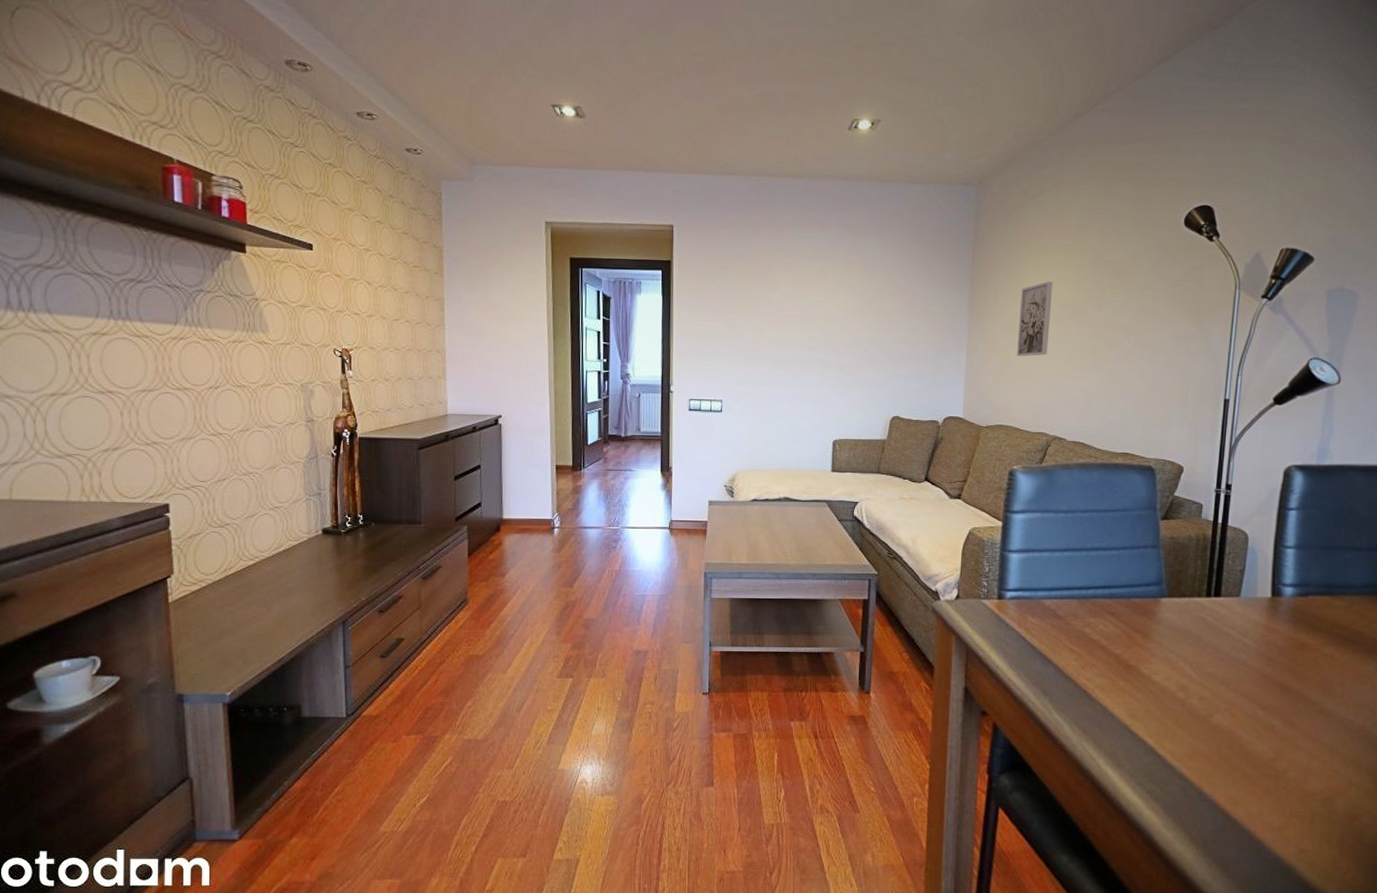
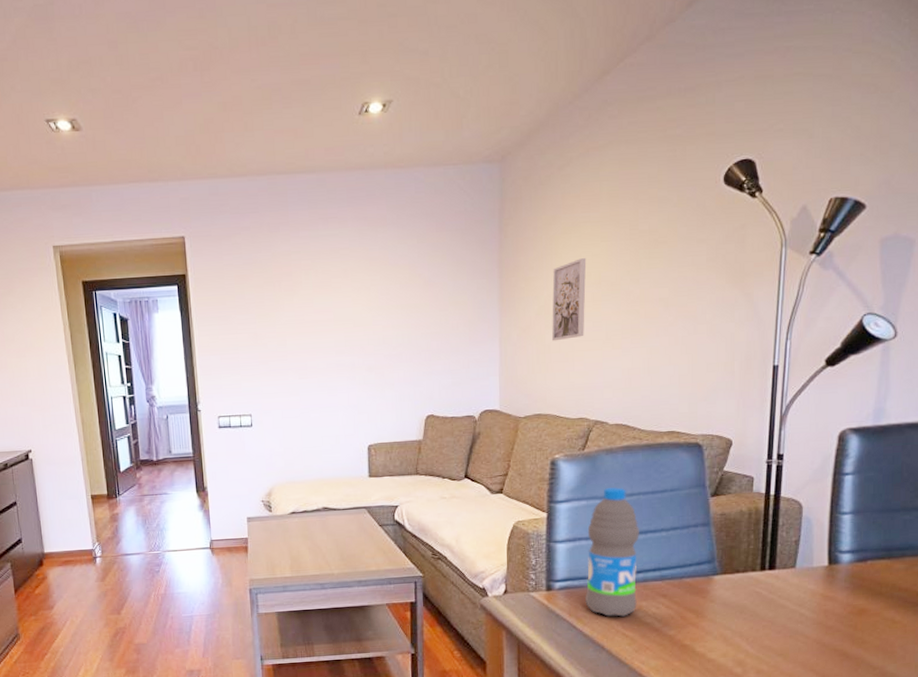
water bottle: none [1034,502,1091,632] -> present [584,486,639,617]

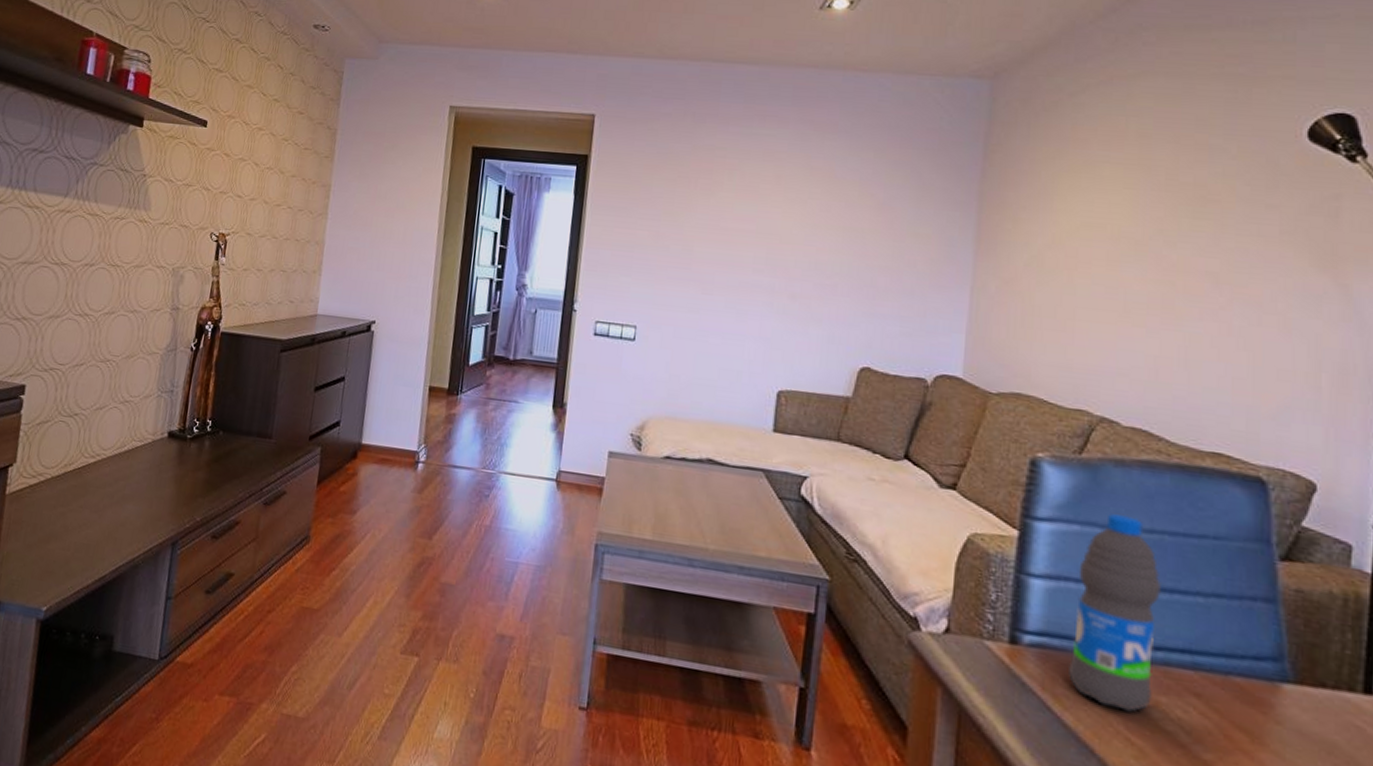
wall art: present [552,258,587,341] -> none [1045,205,1101,304]

